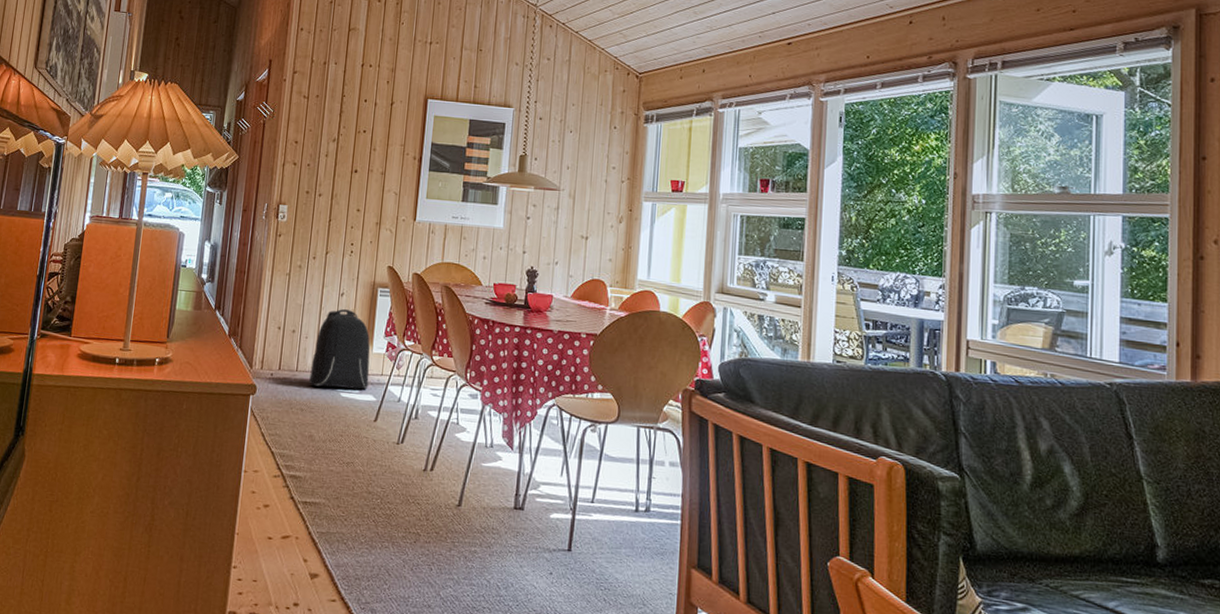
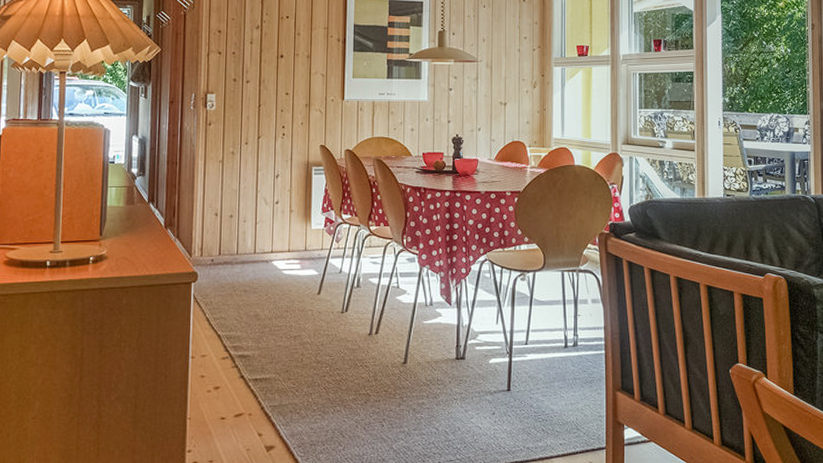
backpack: present [309,309,370,390] -> none [251,190,310,267]

